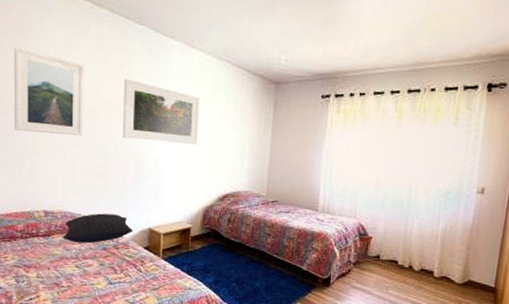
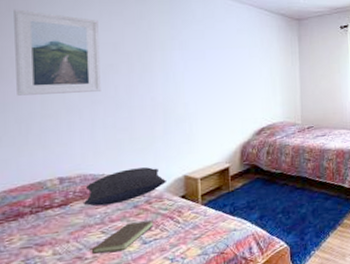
book: none [63,263,119,287] -> present [86,220,154,254]
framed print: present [123,78,201,144] -> none [145,29,229,89]

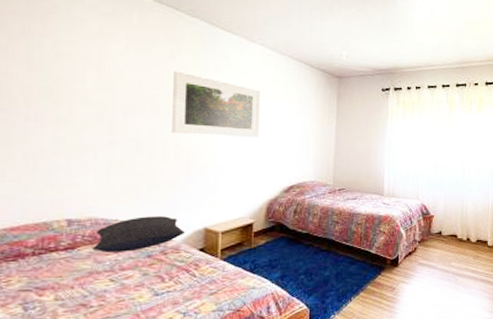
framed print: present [14,9,101,96] -> none [26,33,123,132]
book: present [86,220,154,254] -> none [92,272,167,302]
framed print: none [145,29,229,89] -> present [172,71,261,137]

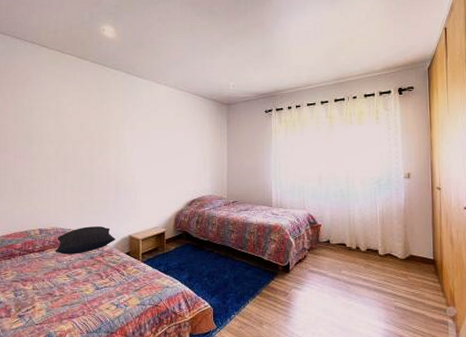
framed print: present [172,71,261,137] -> none [104,112,167,161]

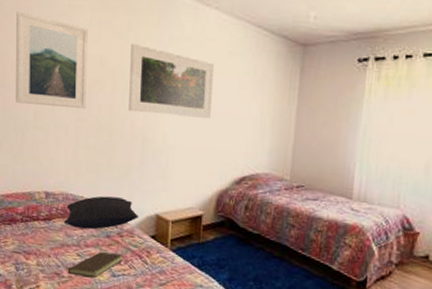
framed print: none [14,96,71,163] -> present [16,11,88,108]
book: none [55,271,104,293] -> present [63,252,123,278]
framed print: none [104,112,167,161] -> present [129,43,215,118]

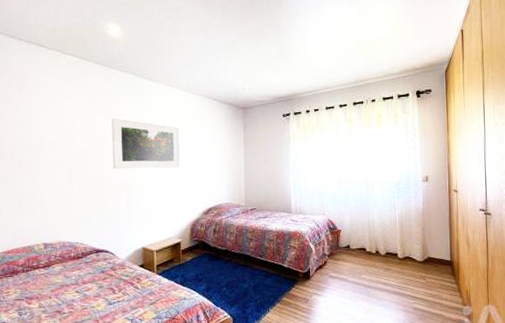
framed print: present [16,11,88,108] -> none [11,101,77,173]
book: present [63,252,123,278] -> none [64,285,117,310]
pillow: present [64,196,138,230] -> none [63,238,128,269]

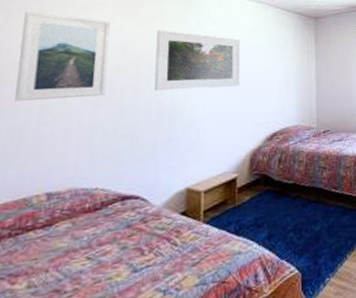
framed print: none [11,101,77,173] -> present [15,11,110,101]

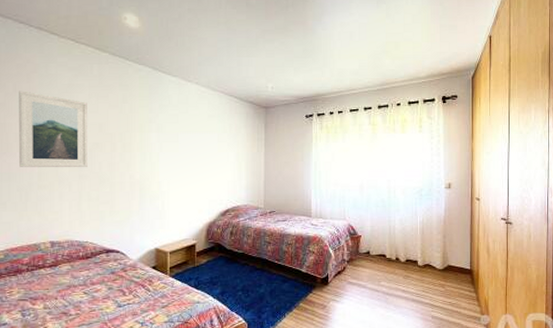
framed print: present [154,30,241,92] -> none [126,112,198,167]

